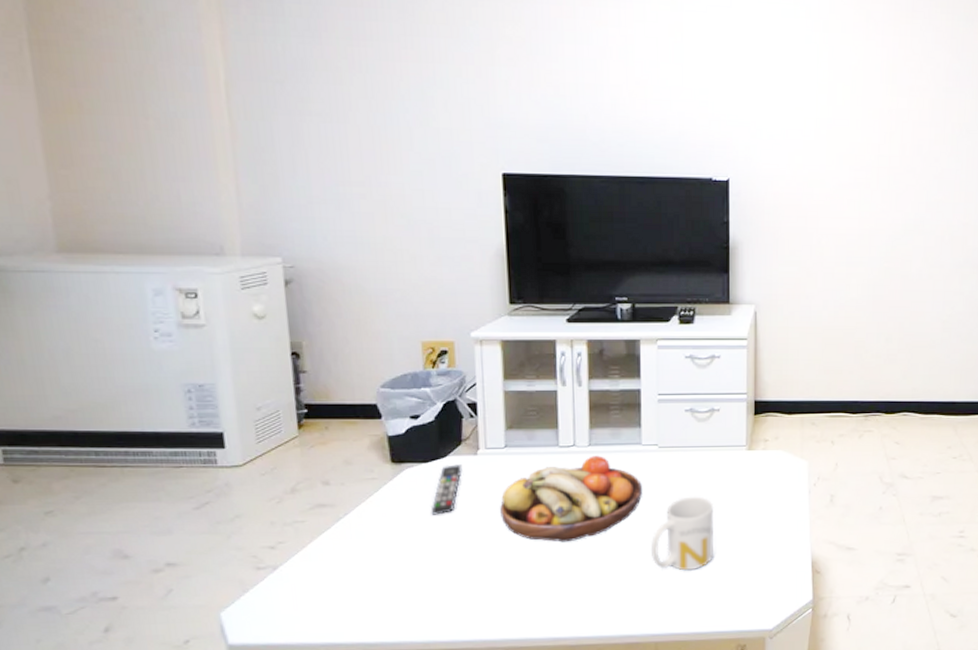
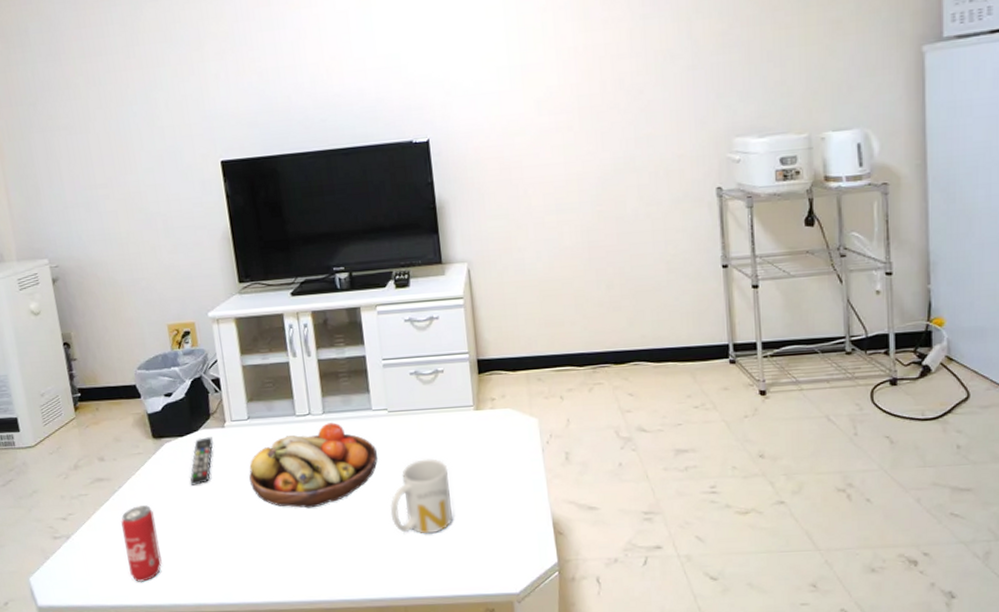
beverage can: none [343,535,388,618] -> present [121,505,162,582]

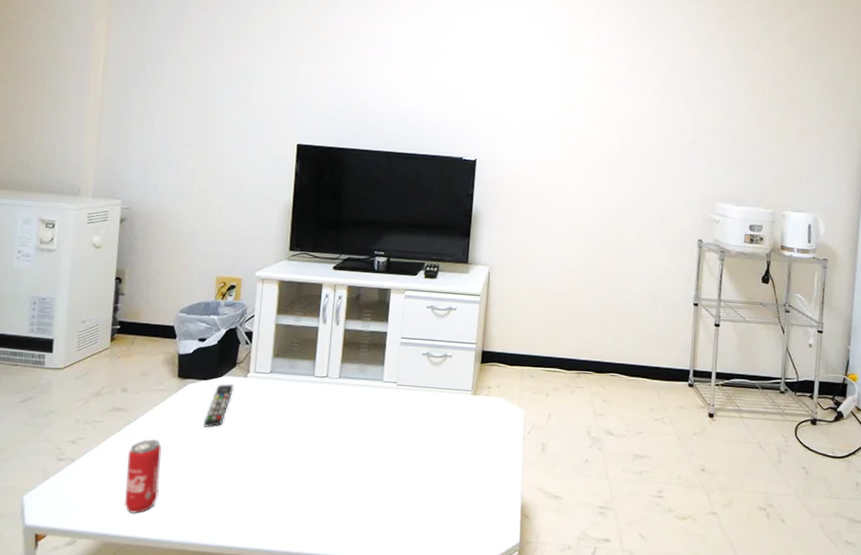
fruit bowl: present [249,422,378,508] -> none [259,387,380,464]
mug: present [391,459,452,534] -> none [381,432,439,502]

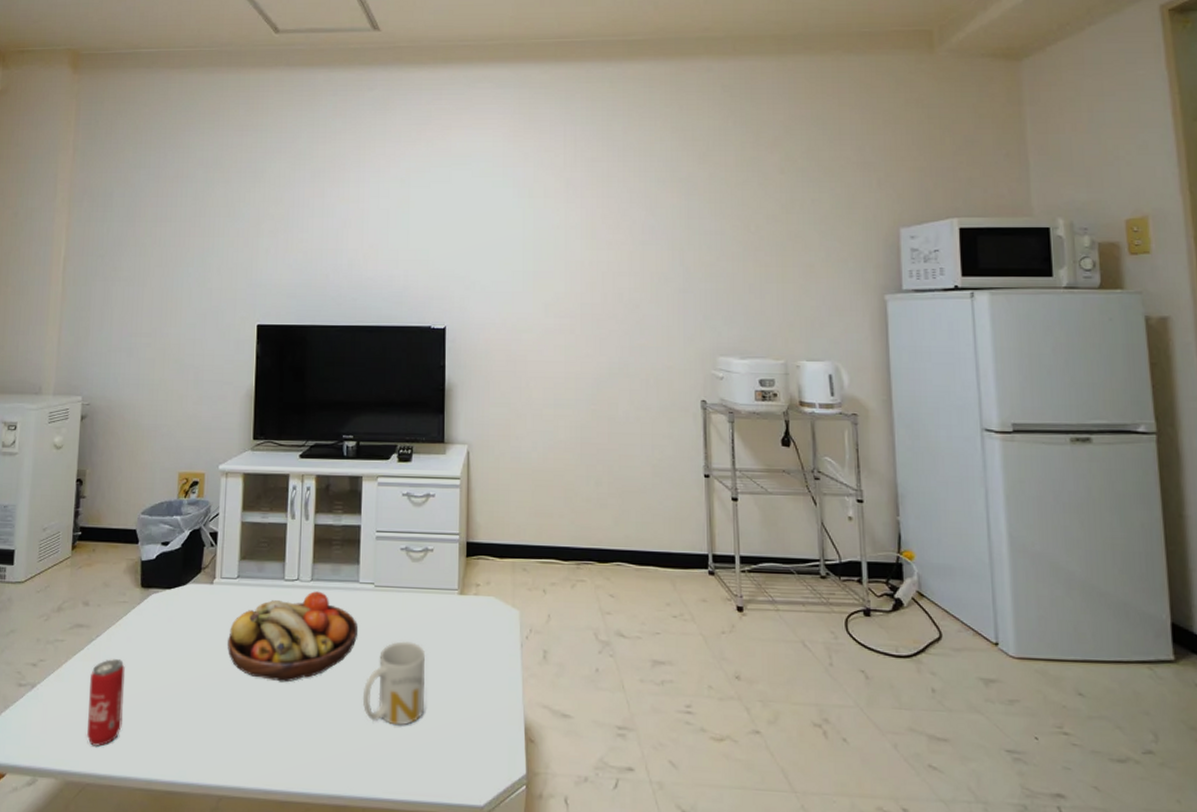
remote control: present [203,383,234,428] -> none [168,592,199,643]
fruit bowl: none [259,387,380,464] -> present [228,591,359,682]
mug: none [381,432,439,502] -> present [363,641,425,726]

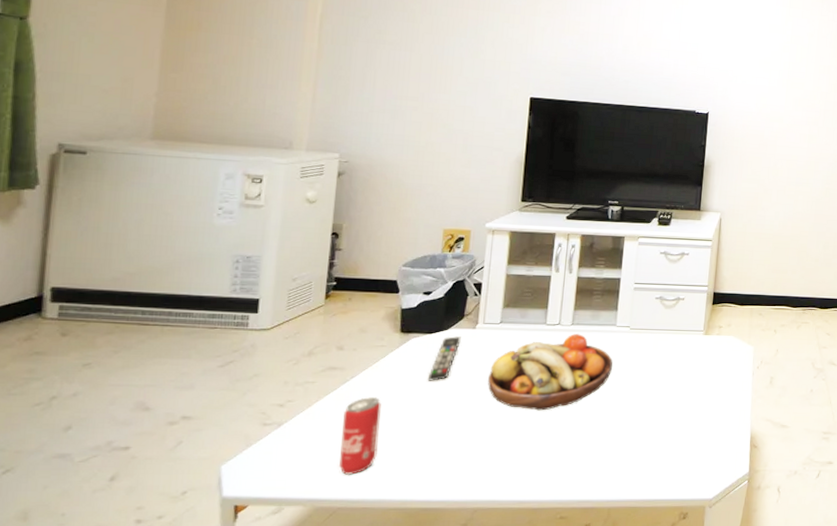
remote control: none [168,592,199,643] -> present [427,336,461,381]
mug: present [363,641,425,726] -> none [614,373,671,441]

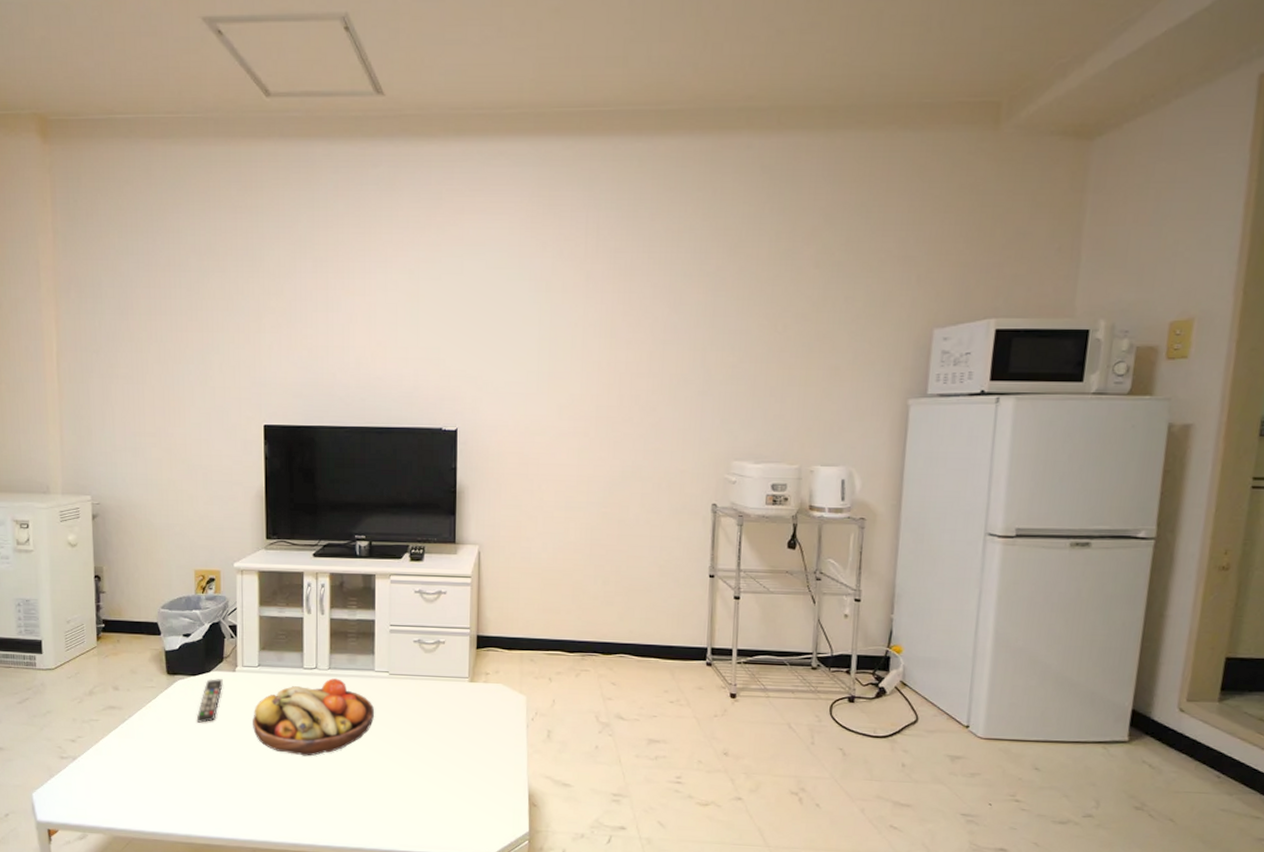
beverage can: present [339,397,381,475] -> none [127,736,160,808]

